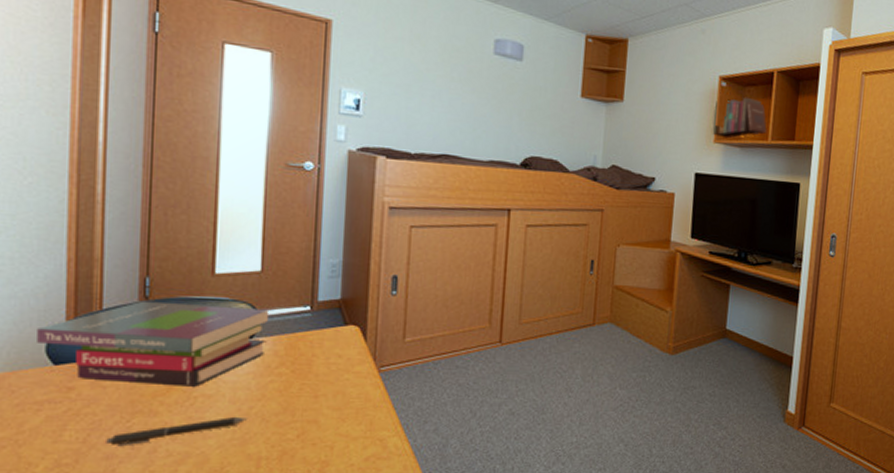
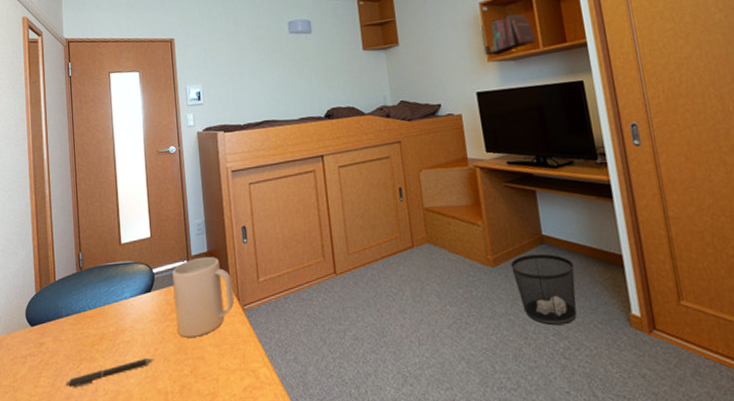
books: present [35,300,270,387] -> none [19,267,160,336]
mug: none [284,304,369,397] -> present [172,256,235,338]
waste bin: none [689,346,748,416] -> present [511,253,577,326]

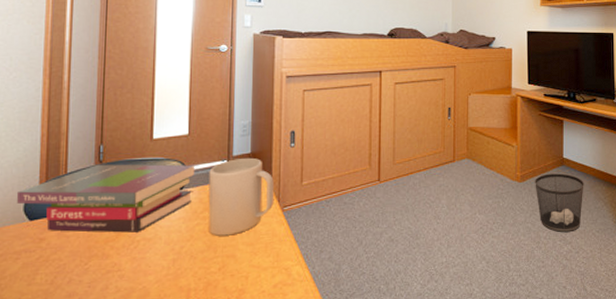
books: none [19,267,160,336] -> present [16,164,195,233]
pen: present [66,357,154,388] -> none [69,255,179,286]

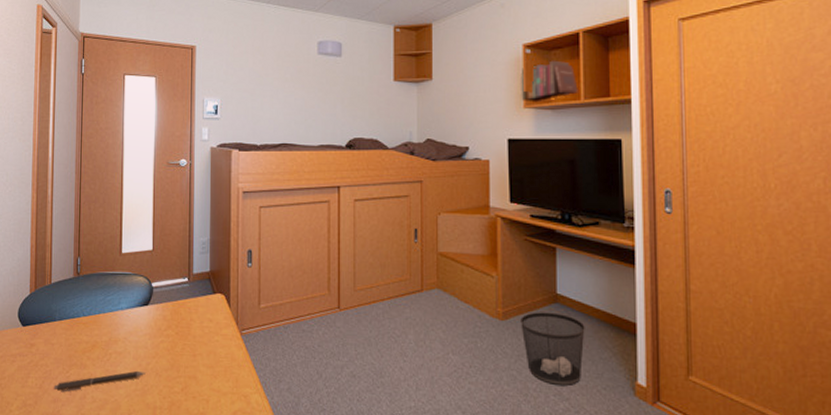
books: present [16,164,195,233] -> none [12,276,159,345]
pen: none [69,255,179,286] -> present [54,370,146,393]
mug: present [208,157,274,236] -> none [171,276,233,356]

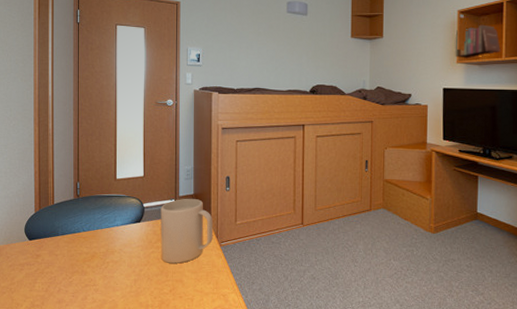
pen: present [54,370,146,393] -> none [58,276,139,295]
mug: none [171,276,233,356] -> present [160,198,213,264]
waste bin: present [520,312,585,387] -> none [448,227,498,284]

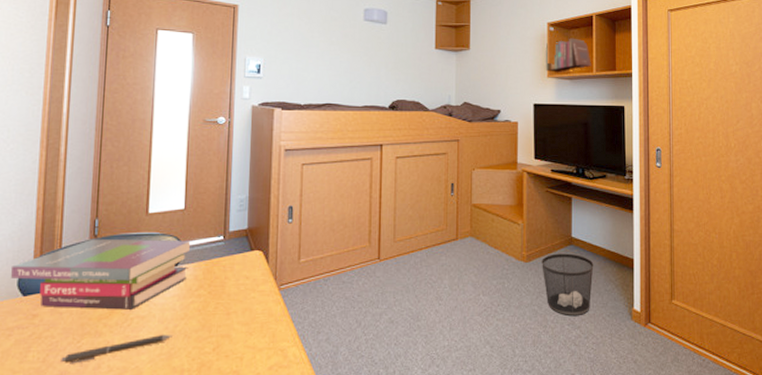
books: none [19,198,150,255] -> present [10,238,191,310]
pen: none [58,276,139,295] -> present [61,334,173,364]
mug: present [160,198,213,264] -> none [202,233,271,315]
waste bin: none [448,227,498,284] -> present [542,253,594,317]

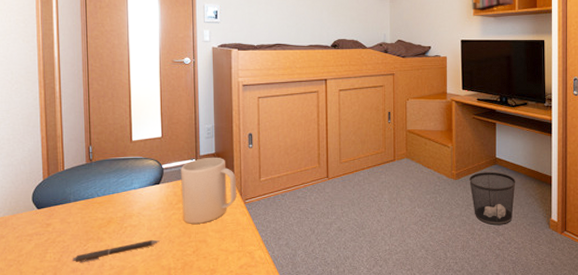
books: present [10,238,191,310] -> none [25,162,169,220]
mug: none [202,233,271,315] -> present [181,157,237,224]

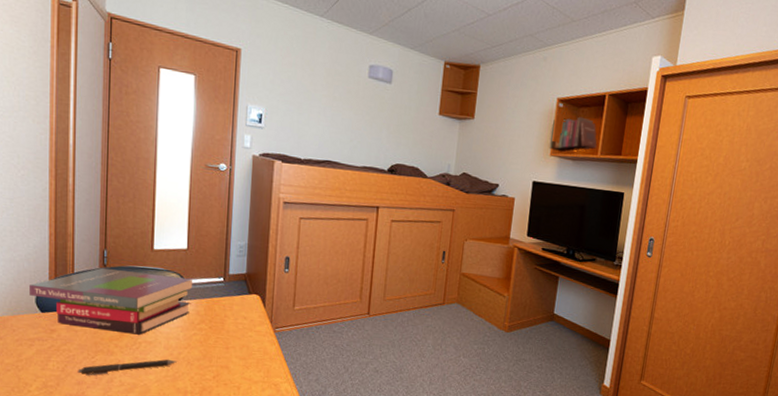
books: none [25,162,169,220] -> present [28,267,193,335]
mug: present [181,157,237,224] -> none [204,277,267,348]
waste bin: present [469,172,516,226] -> none [521,327,572,386]

